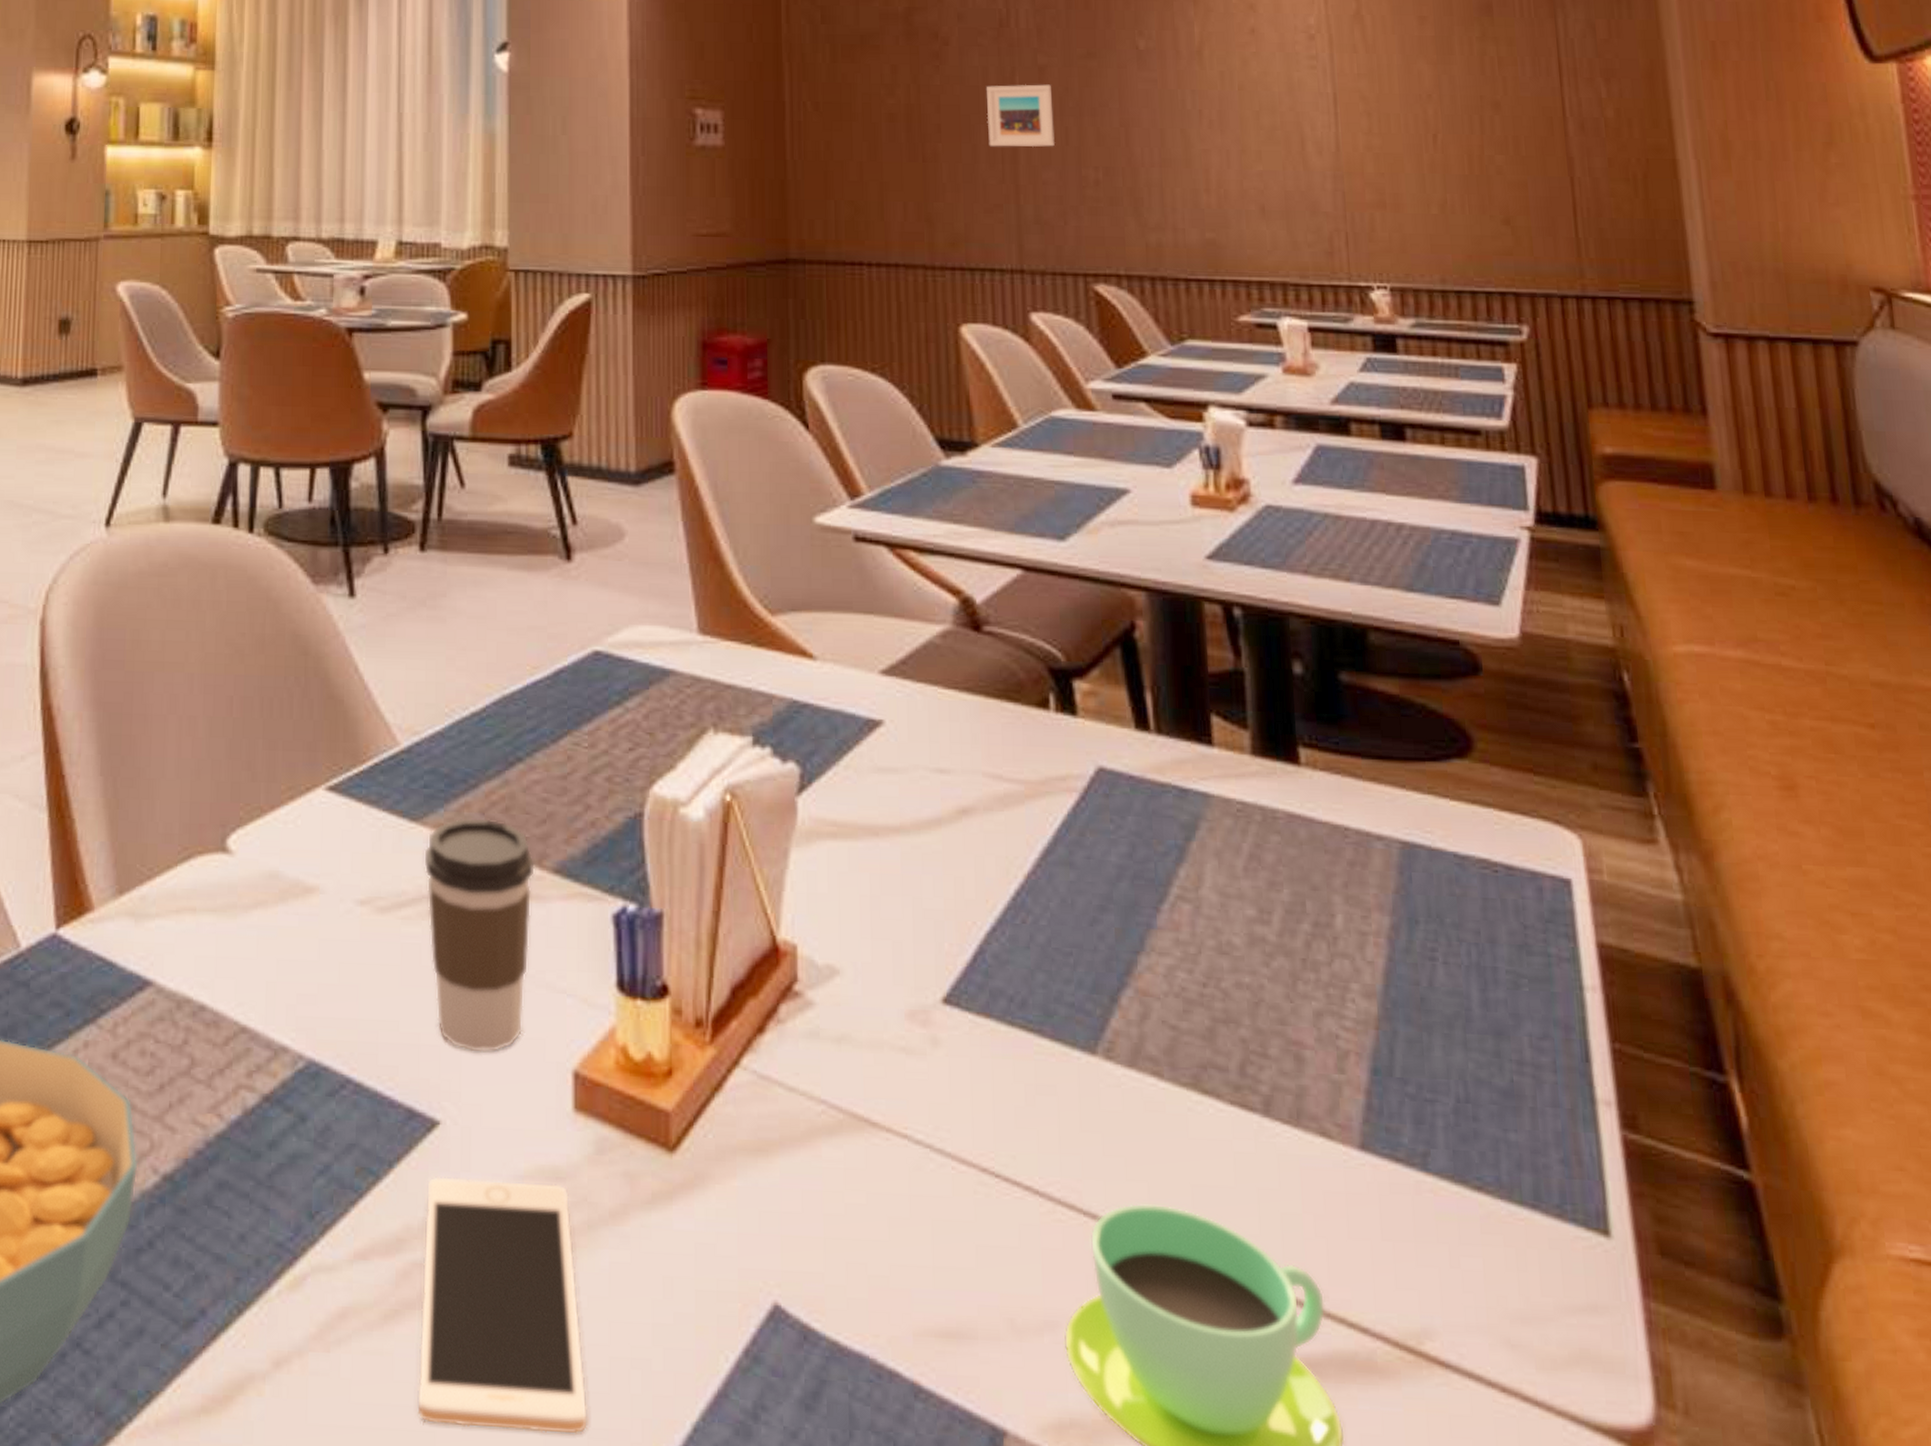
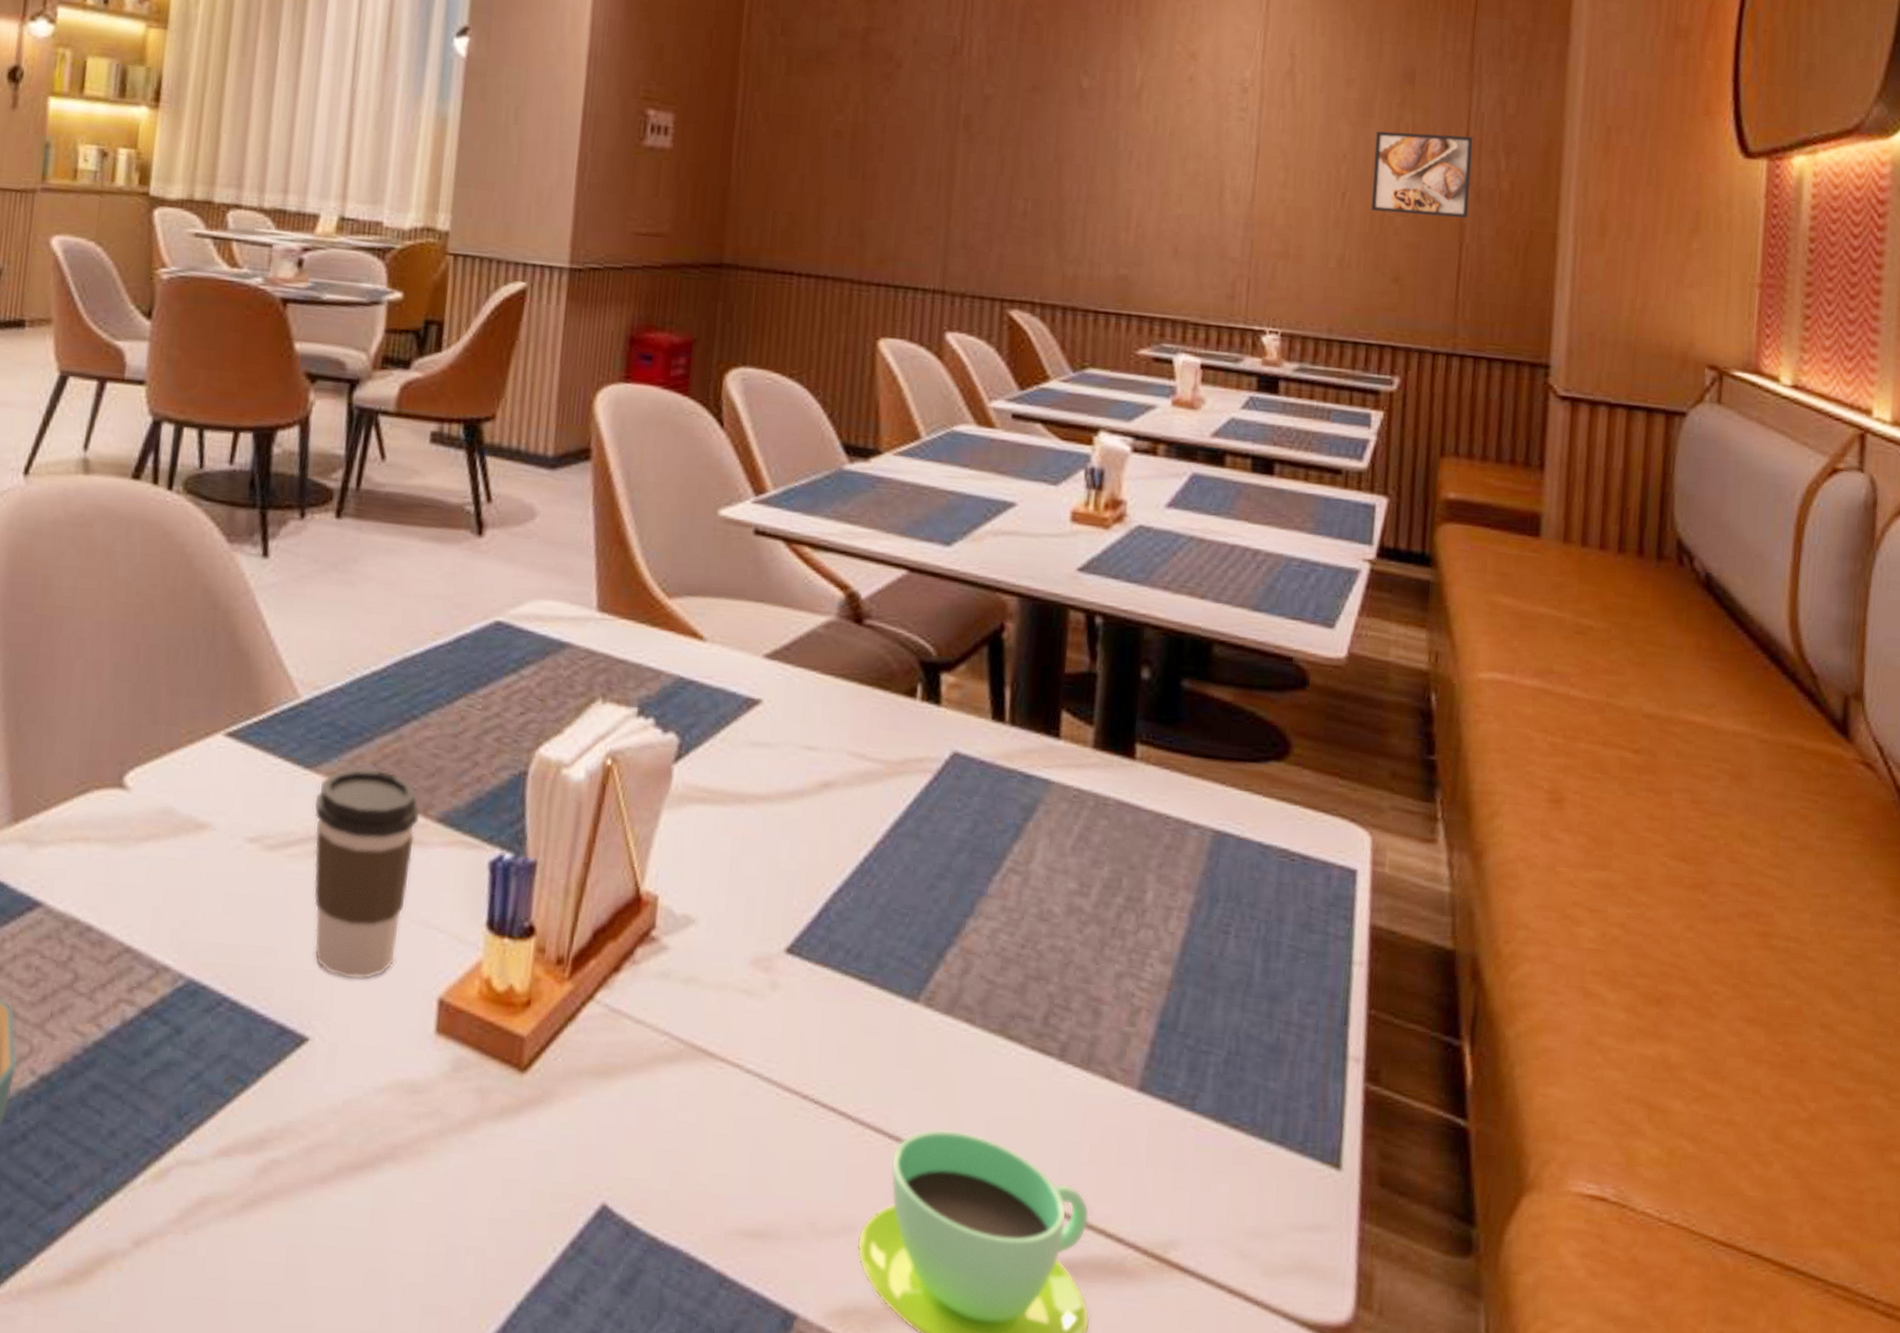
cell phone: present [417,1176,589,1435] -> none [265,1086,424,1310]
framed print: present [986,84,1055,148] -> none [927,110,994,175]
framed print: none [1459,65,1575,152] -> present [1371,131,1473,219]

